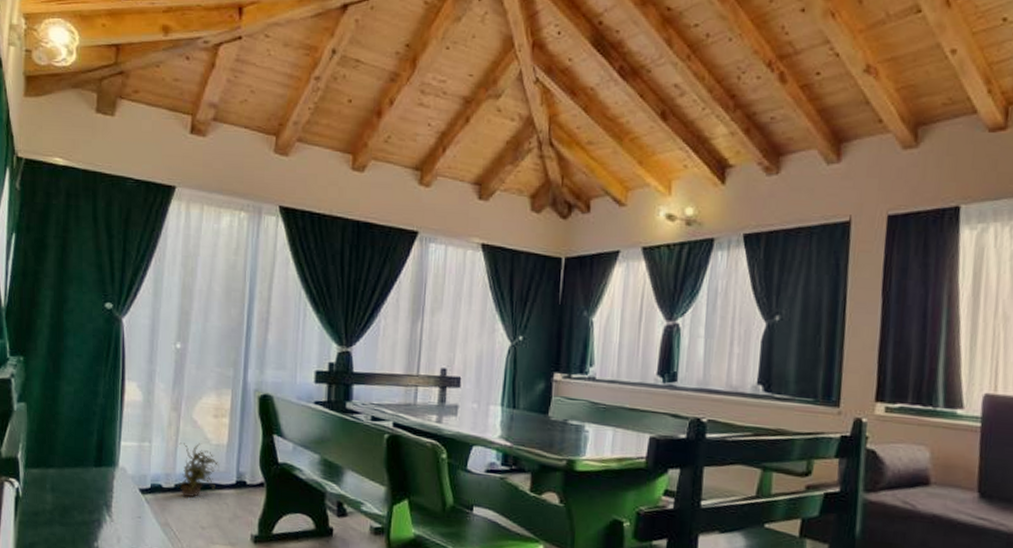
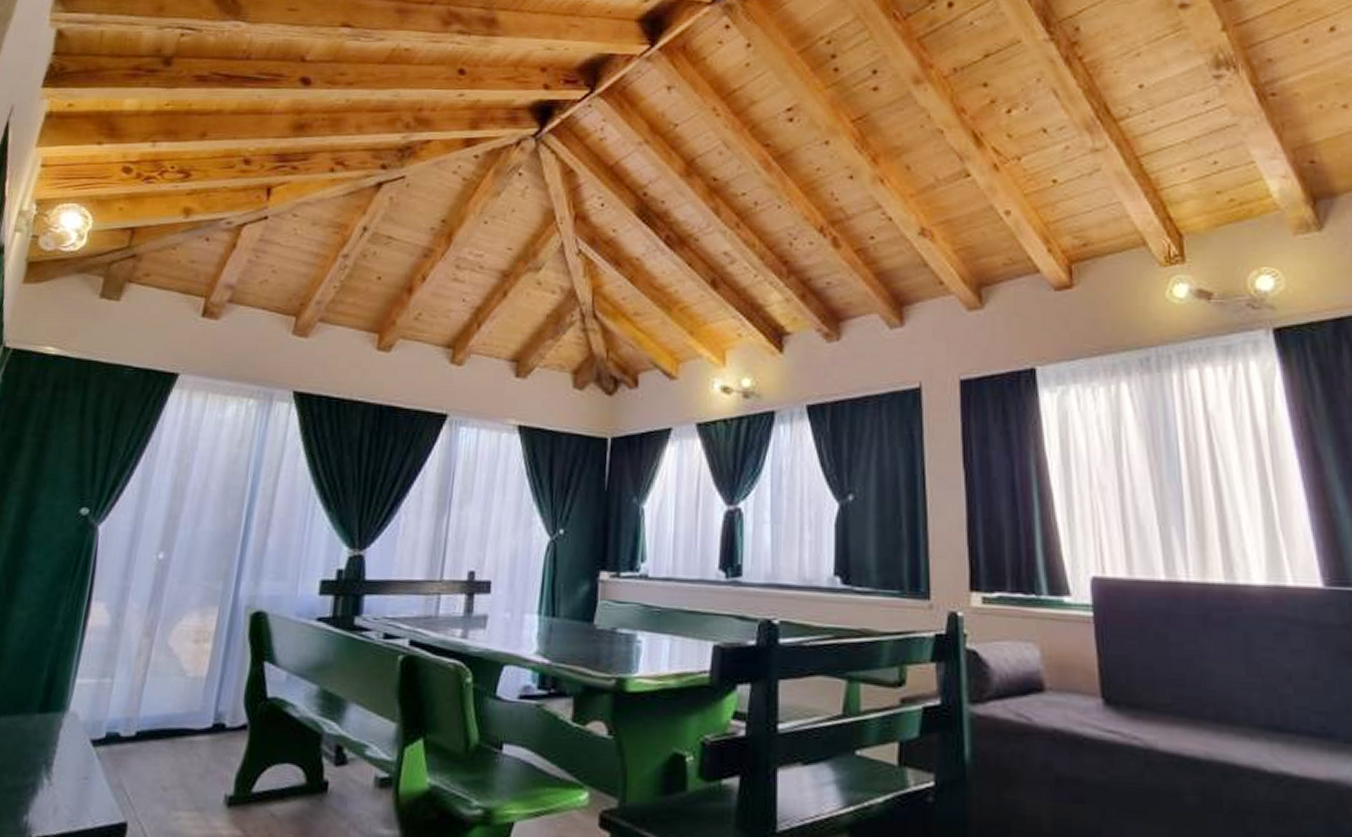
potted plant: present [175,442,219,497] -> none [136,676,195,748]

